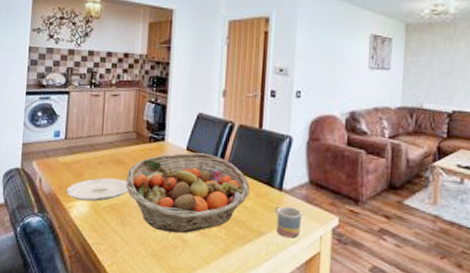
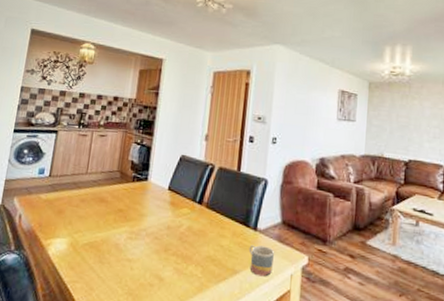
plate: present [66,177,129,202] -> none [45,215,110,239]
fruit basket: present [126,152,250,234] -> none [106,192,227,272]

